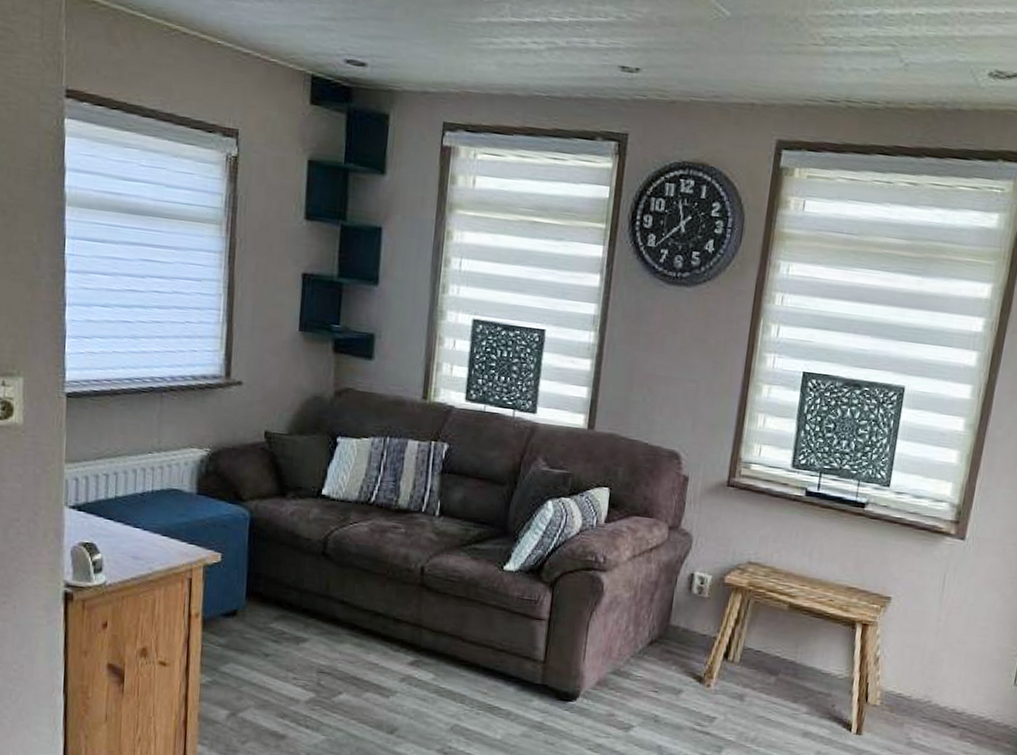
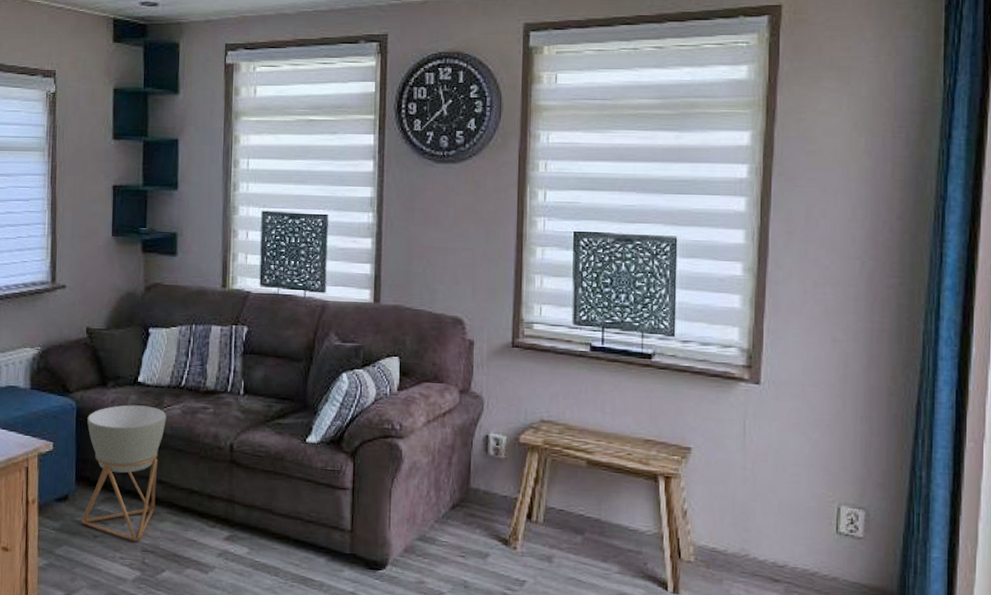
planter: none [251,518,352,663] -> present [82,405,166,542]

